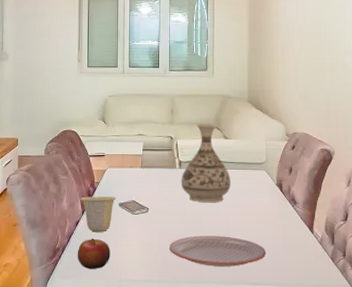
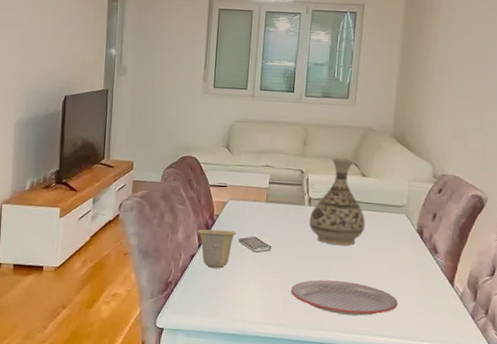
apple: present [77,238,110,270] -> none [190,274,227,307]

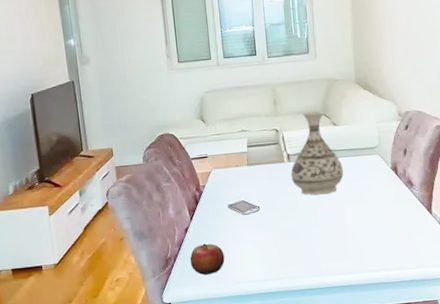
apple: none [190,274,227,307] -> present [190,243,225,275]
cup: present [197,229,237,269] -> none [186,198,225,238]
plate: present [290,279,399,316] -> none [284,226,385,259]

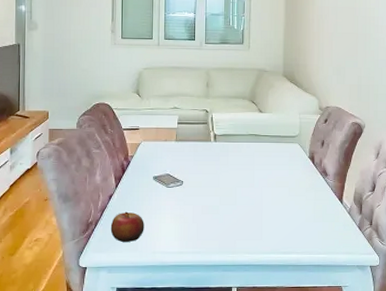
vase: present [290,111,343,195] -> none [215,98,264,176]

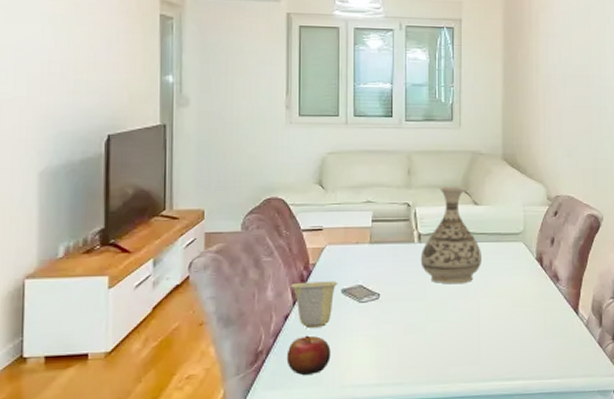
cup: none [113,170,151,207] -> present [290,281,338,329]
vase: none [215,98,264,176] -> present [420,187,481,284]

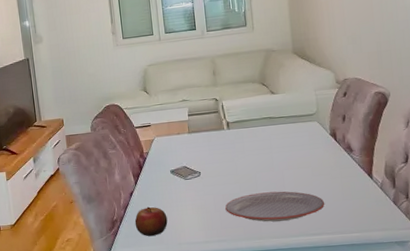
cup: present [290,281,338,329] -> none [131,164,167,202]
plate: none [405,323,524,362] -> present [224,191,325,222]
vase: present [420,187,481,284] -> none [230,80,282,161]

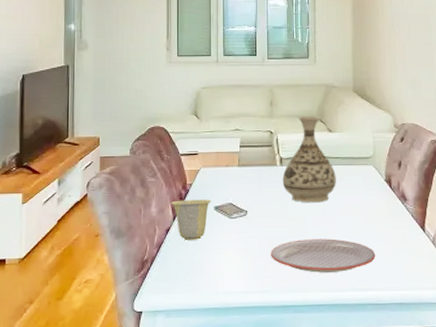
cup: none [131,164,167,202] -> present [171,199,211,241]
apple: present [134,206,168,237] -> none [168,247,205,283]
vase: none [230,80,282,161] -> present [282,116,336,203]

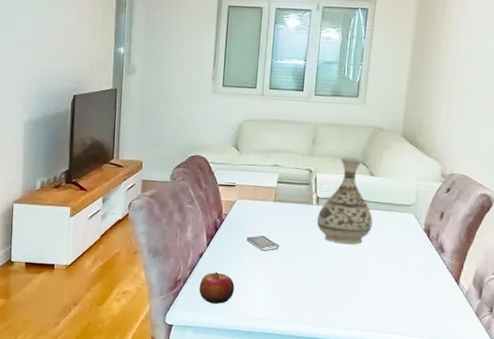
apple: none [168,247,205,283] -> present [199,272,235,304]
cup: present [171,199,211,241] -> none [205,228,245,268]
plate: present [270,238,376,273] -> none [297,278,404,313]

